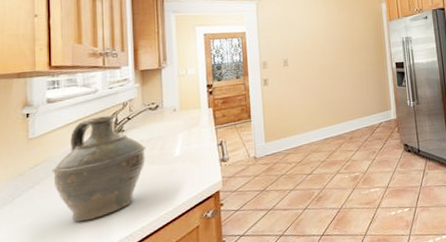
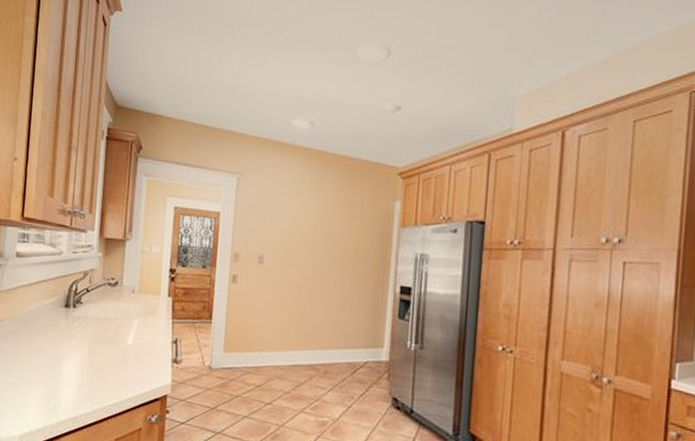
ceramic jug: present [52,115,146,222] -> none [13,281,101,391]

